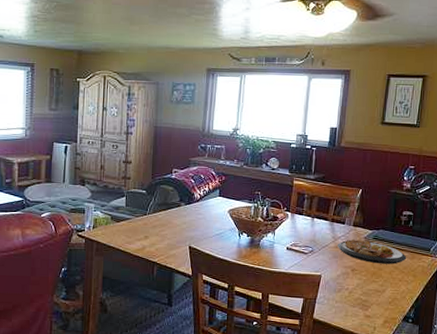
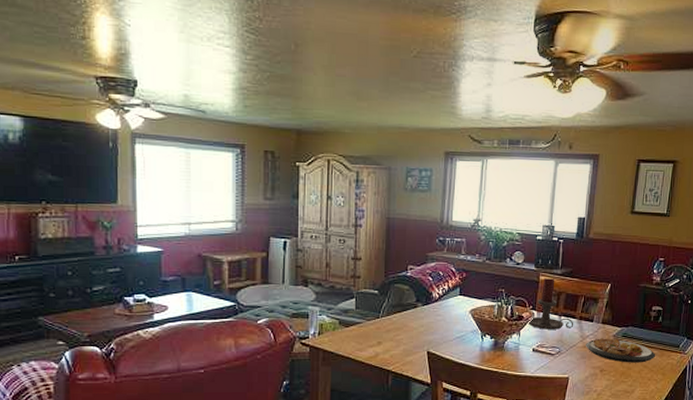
candle holder: none [281,182,326,230] -> present [527,278,574,330]

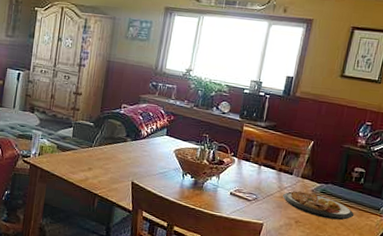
candle holder: present [527,278,574,330] -> none [227,129,273,178]

